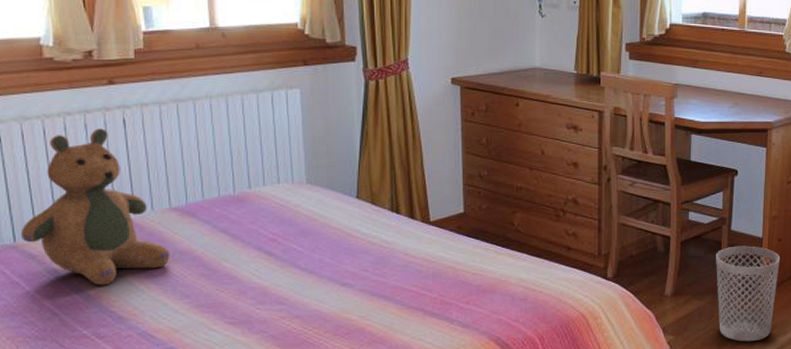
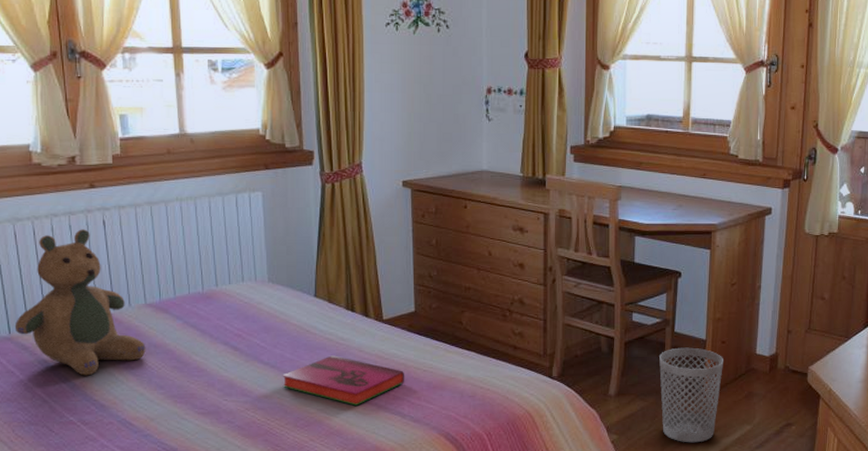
hardback book: none [321,259,454,312] -> present [282,355,405,406]

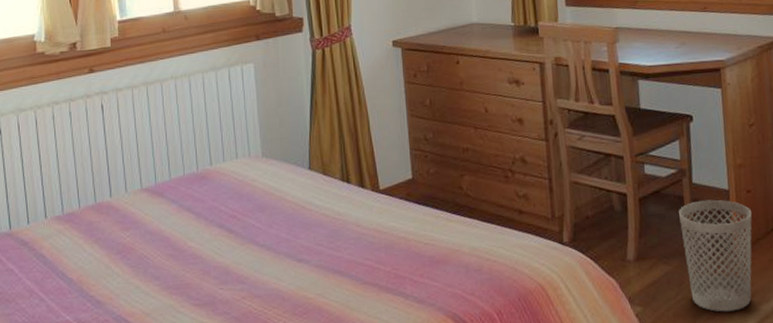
teddy bear: present [14,229,146,376] -> none [15,115,142,270]
hardback book: present [282,355,405,406] -> none [278,232,406,288]

